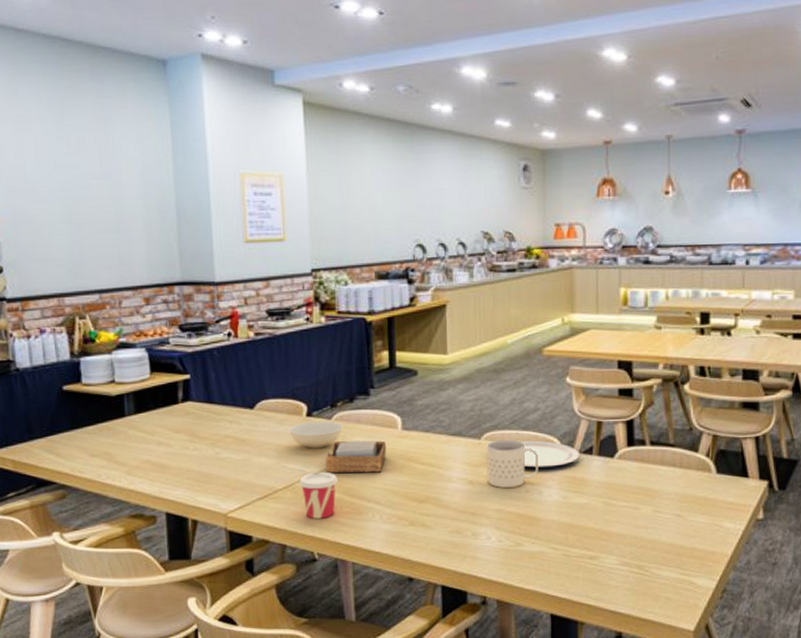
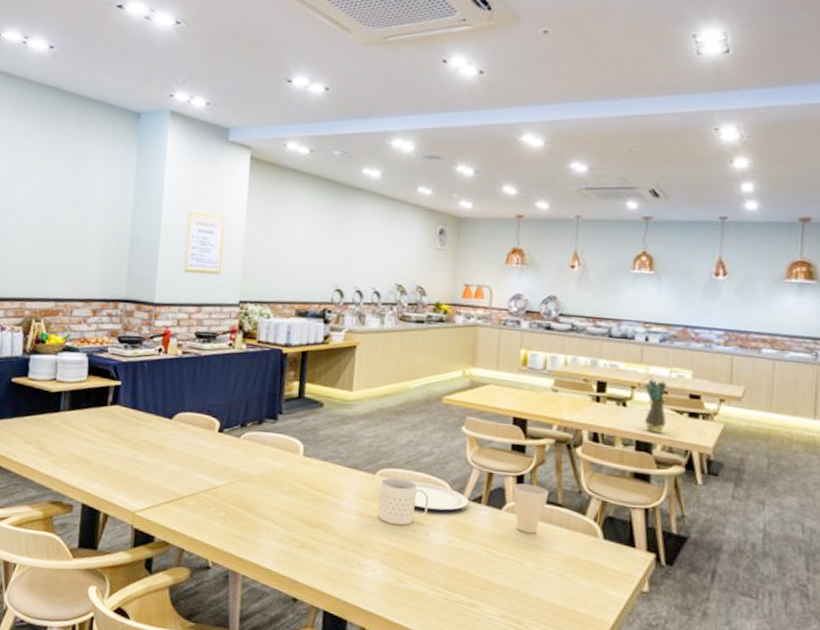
bowl: present [289,421,343,449] -> none [201,437,250,464]
cup: present [298,472,339,519] -> none [203,484,240,530]
napkin holder: present [325,440,387,473] -> none [229,459,288,493]
cup: none [623,428,660,478] -> present [512,483,549,534]
vase: none [748,301,771,359] -> present [645,376,667,433]

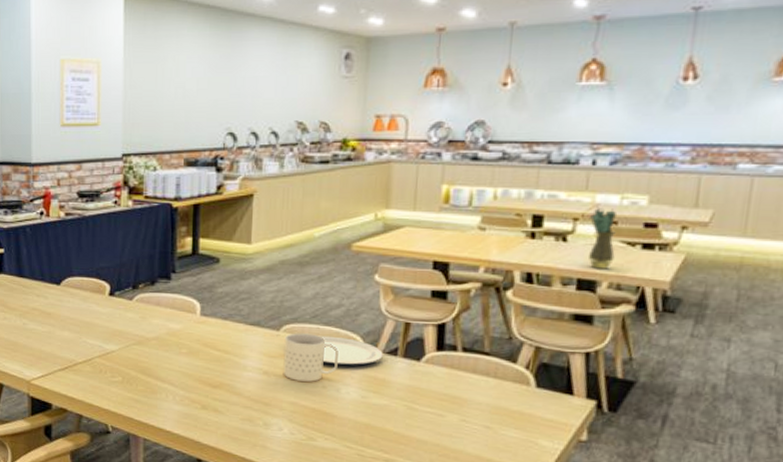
cup: present [512,483,549,534] -> none [432,332,474,385]

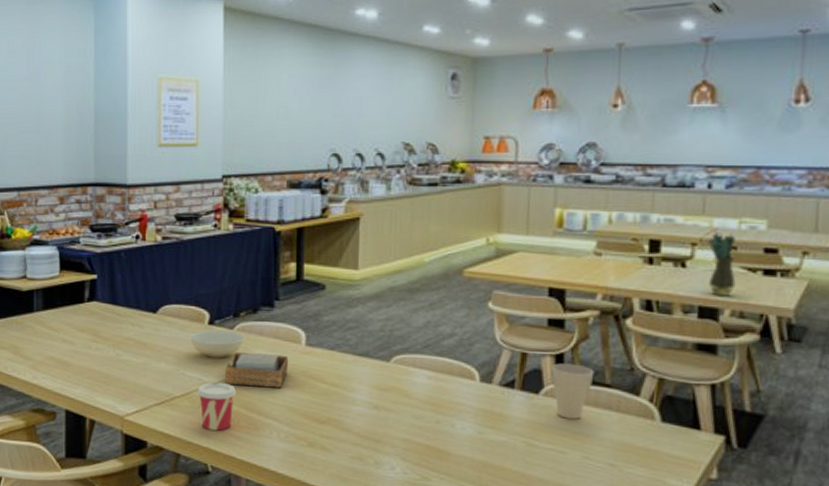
bowl: none [92,301,143,327] -> present [190,330,245,358]
cup: none [98,349,136,394] -> present [196,382,237,431]
napkin holder: none [123,322,185,355] -> present [224,352,289,388]
mug: present [283,333,338,382] -> none [394,364,452,417]
plate: present [321,335,383,365] -> none [433,367,499,399]
cup: none [432,332,474,385] -> present [551,363,595,419]

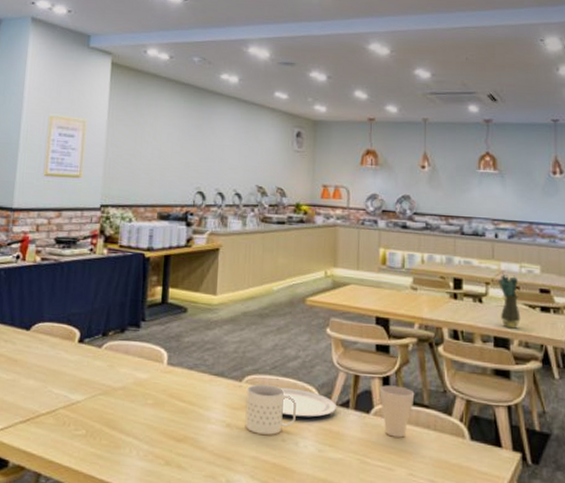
bowl: present [190,330,245,358] -> none [60,348,111,376]
cup: present [196,382,237,431] -> none [62,399,101,449]
napkin holder: present [224,352,289,388] -> none [89,370,151,406]
mug: none [394,364,452,417] -> present [245,384,296,435]
plate: none [433,367,499,399] -> present [280,387,336,418]

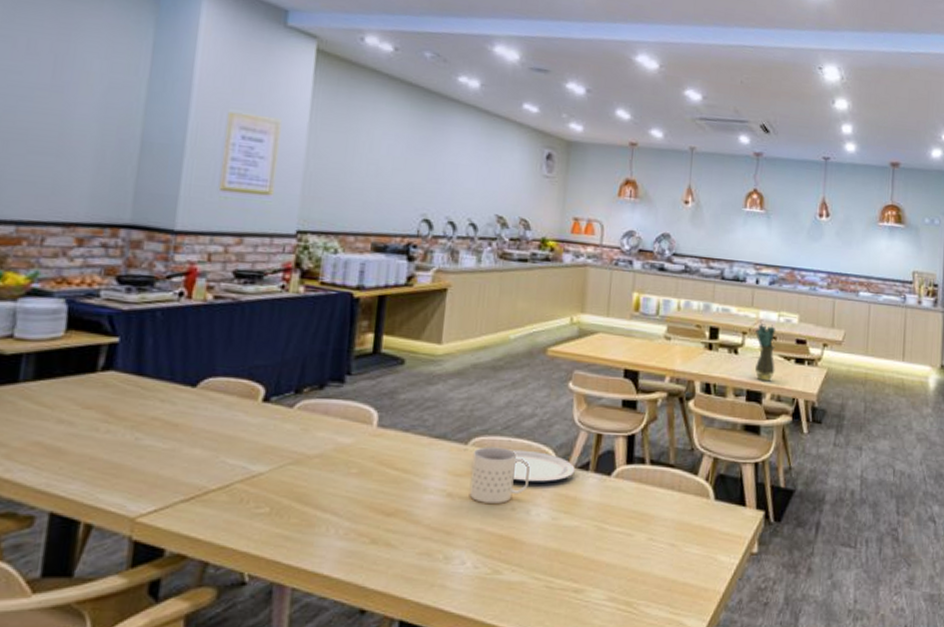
cup: present [379,385,415,438] -> none [623,444,661,500]

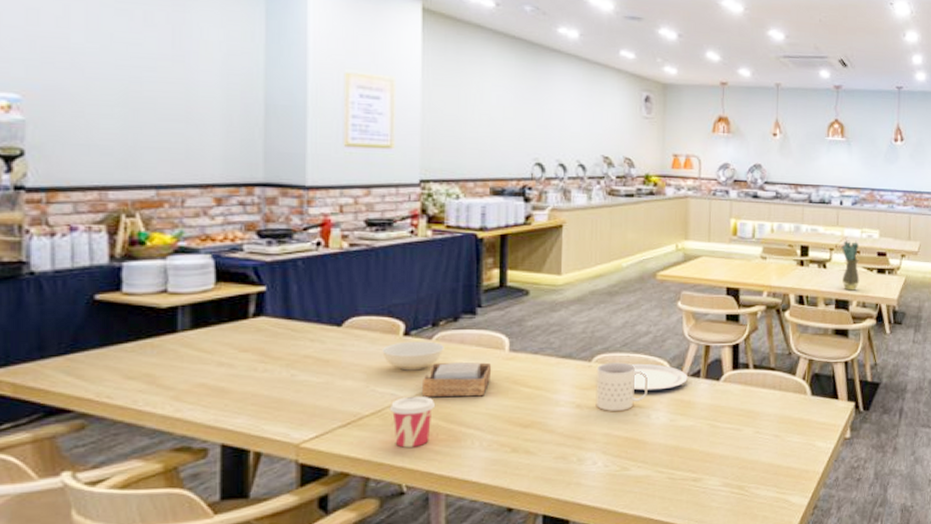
bowl: none [237,408,306,442] -> present [382,341,444,371]
cup: none [238,471,291,530] -> present [389,396,436,448]
napkin holder: none [276,435,357,477] -> present [421,361,492,397]

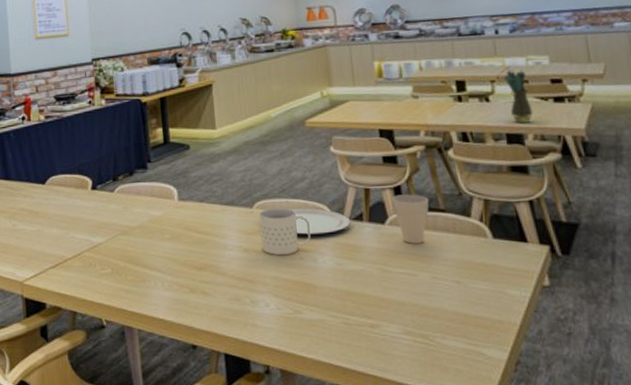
bowl: present [382,341,444,371] -> none [76,194,124,220]
cup: present [389,396,436,448] -> none [86,241,123,286]
napkin holder: present [421,361,492,397] -> none [109,211,165,242]
cup: none [729,352,762,400] -> present [392,194,430,244]

